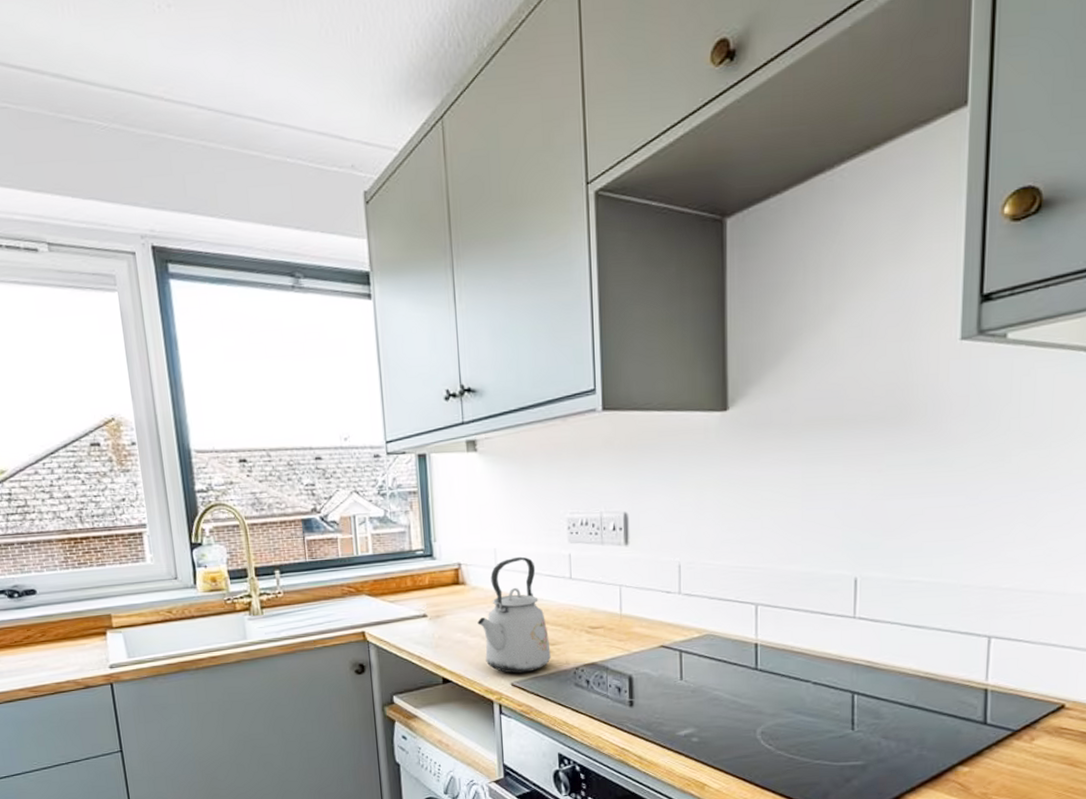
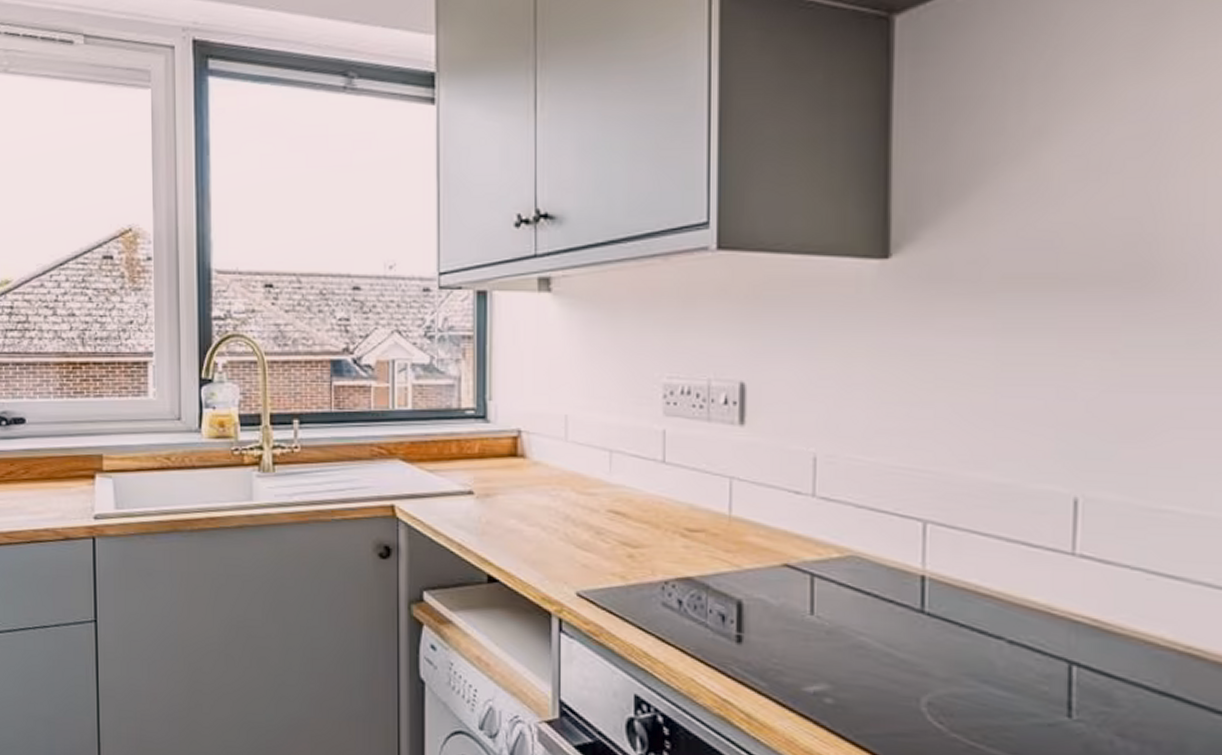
kettle: present [477,556,551,674] -> none [537,428,632,581]

